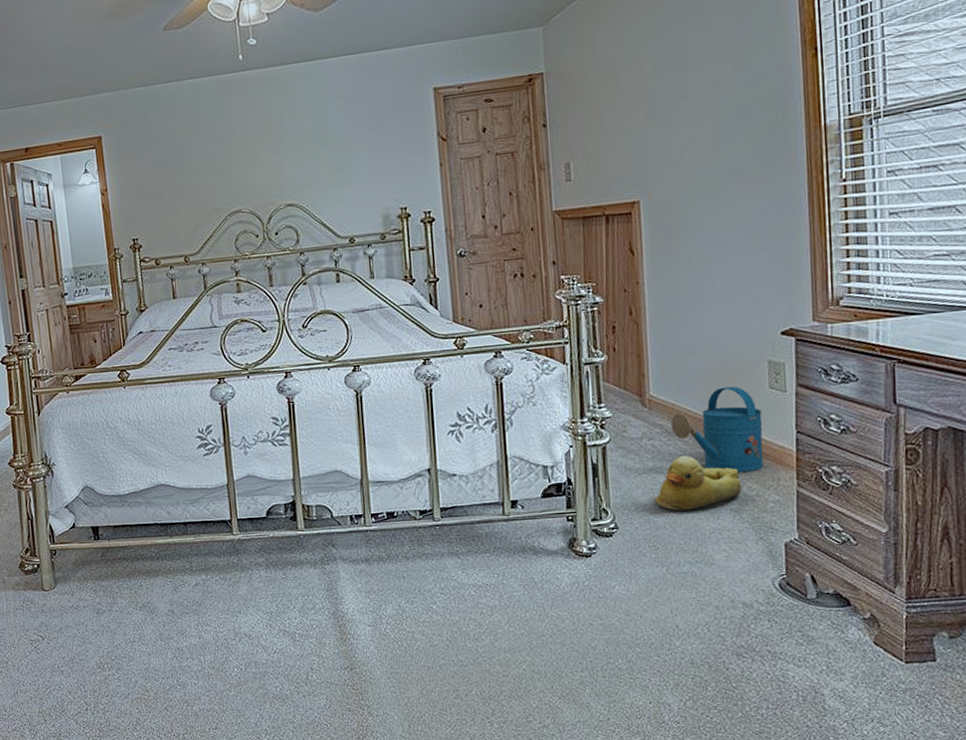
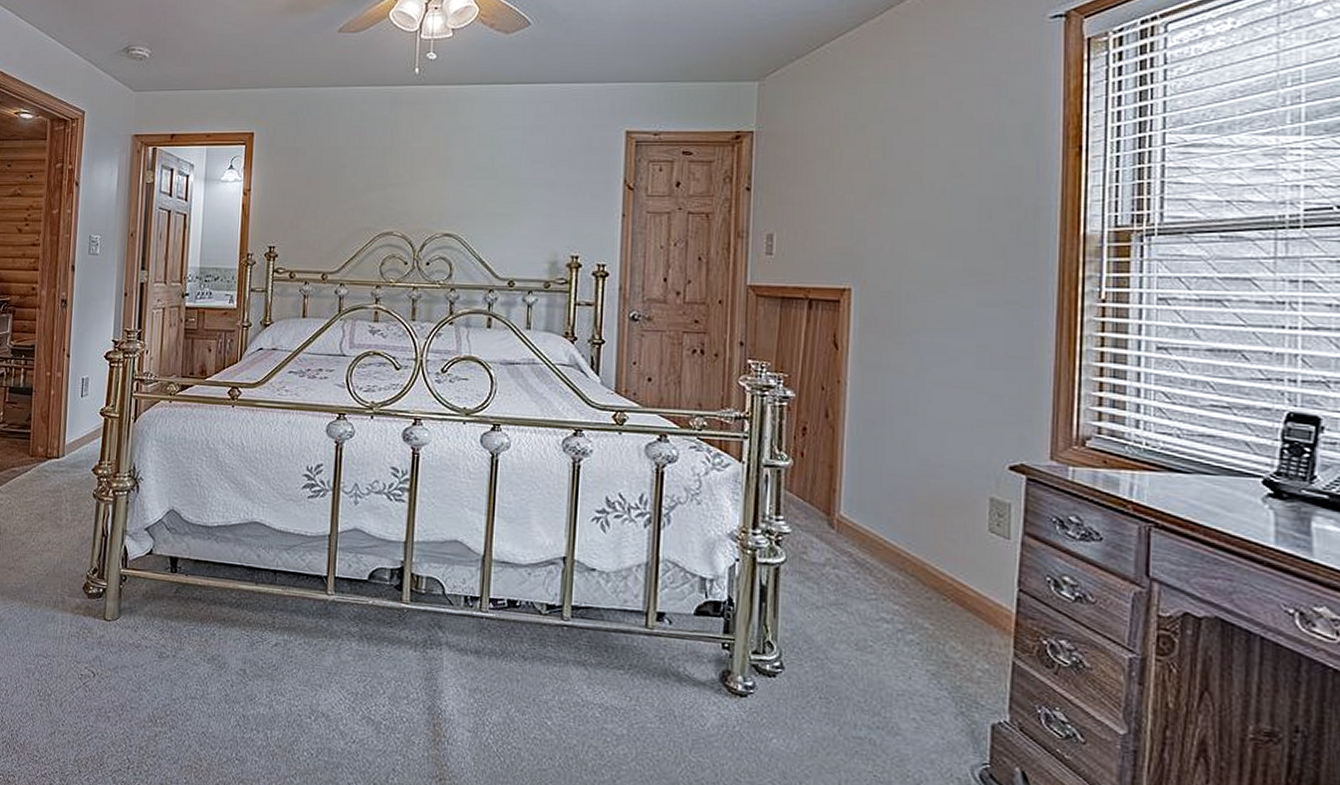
rubber duck: present [654,455,742,511] -> none [832,593,943,662]
watering can: present [670,386,764,472] -> none [862,520,977,629]

